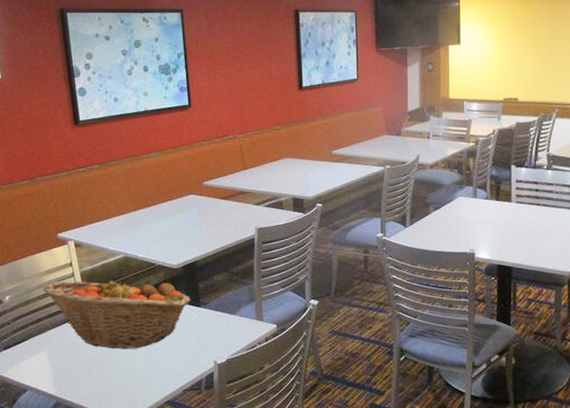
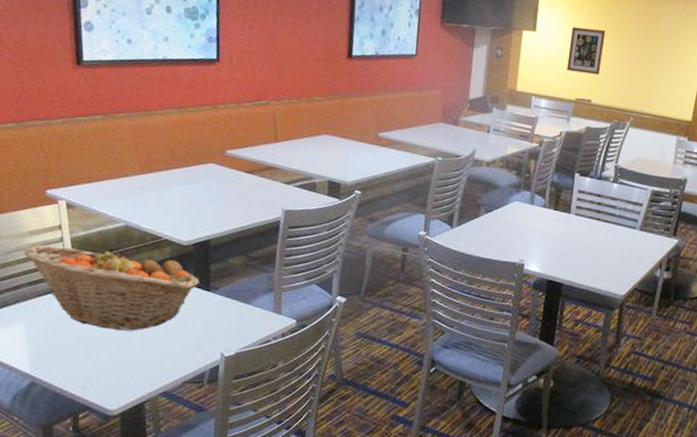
wall art: none [492,35,524,75] -> present [567,26,606,75]

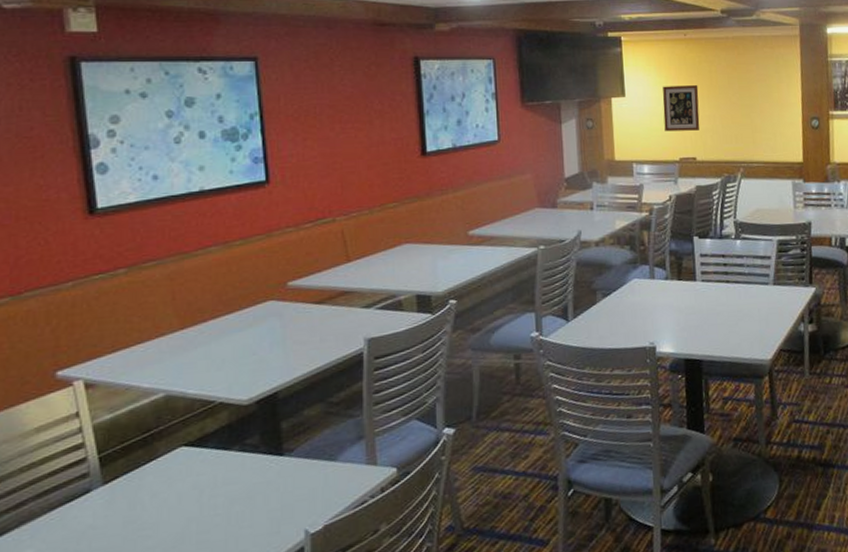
fruit basket: present [23,245,200,331] -> none [27,422,270,534]

